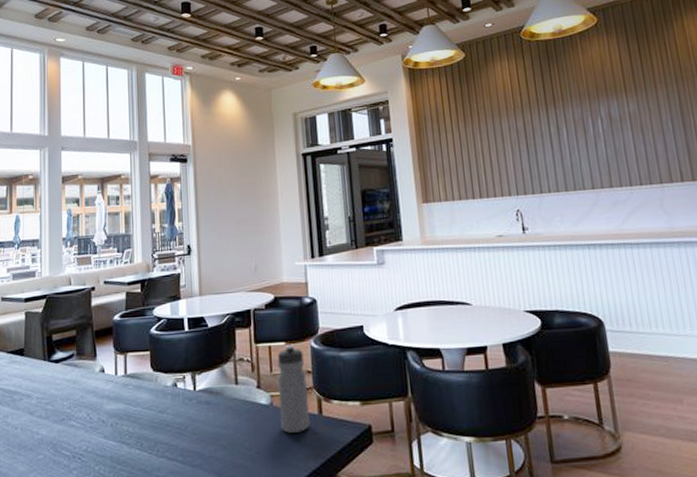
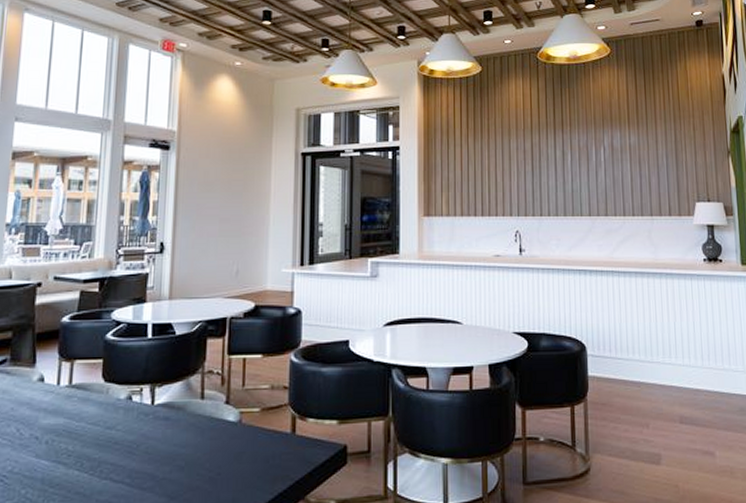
water bottle: present [277,344,310,433] -> none [248,357,282,453]

